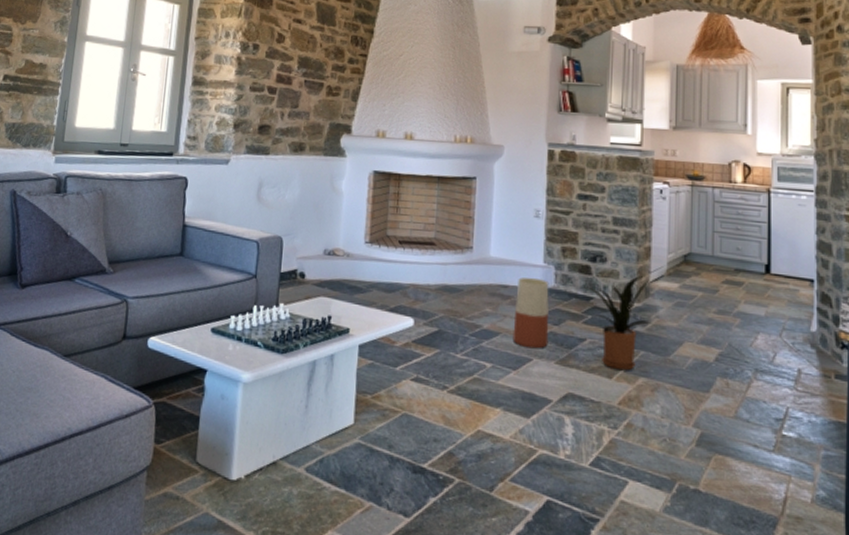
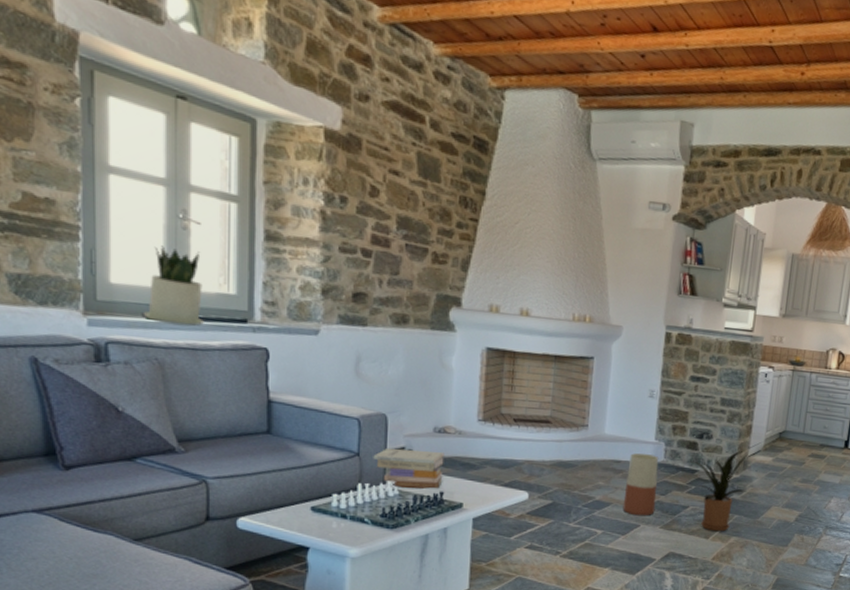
planter: none [95,94,143,161] -> present [142,245,204,327]
books: none [268,270,333,313] -> present [373,447,445,489]

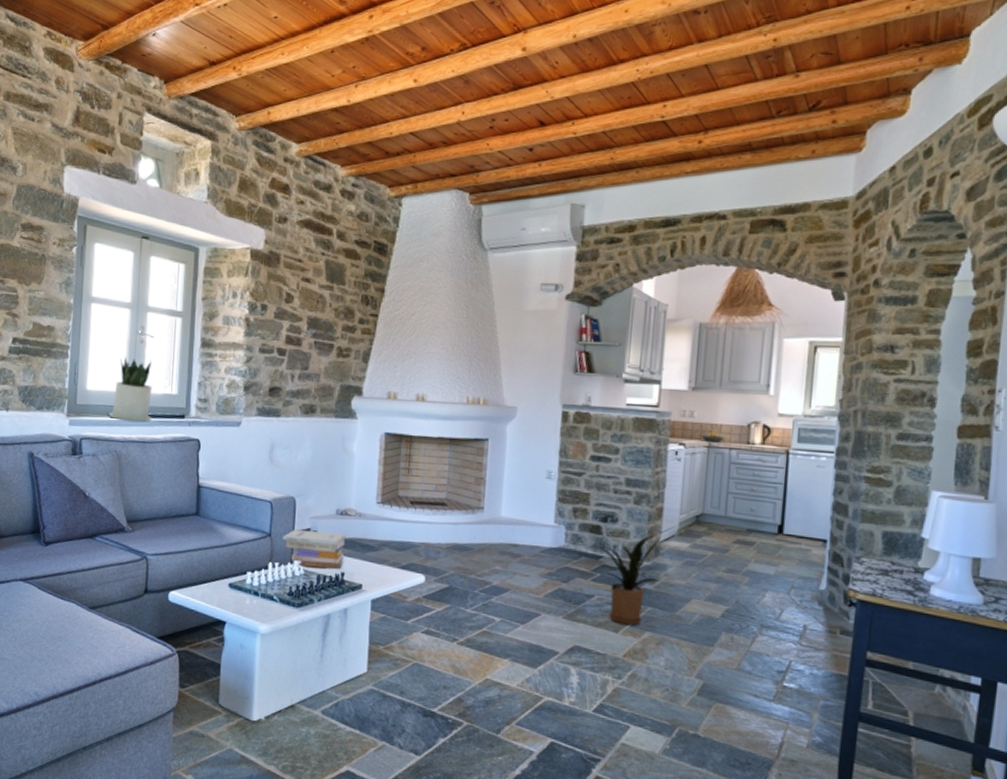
vase: present [622,453,659,516] -> none [521,536,560,605]

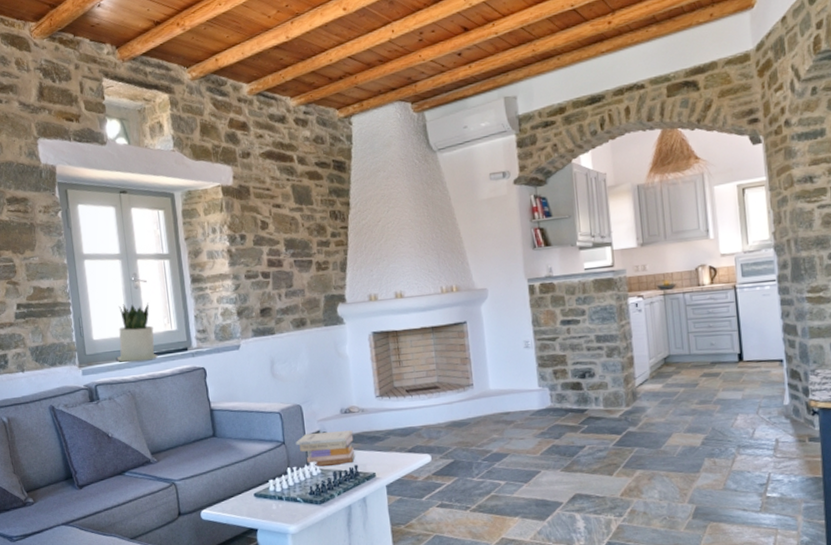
house plant: present [594,536,662,626] -> none [577,383,643,468]

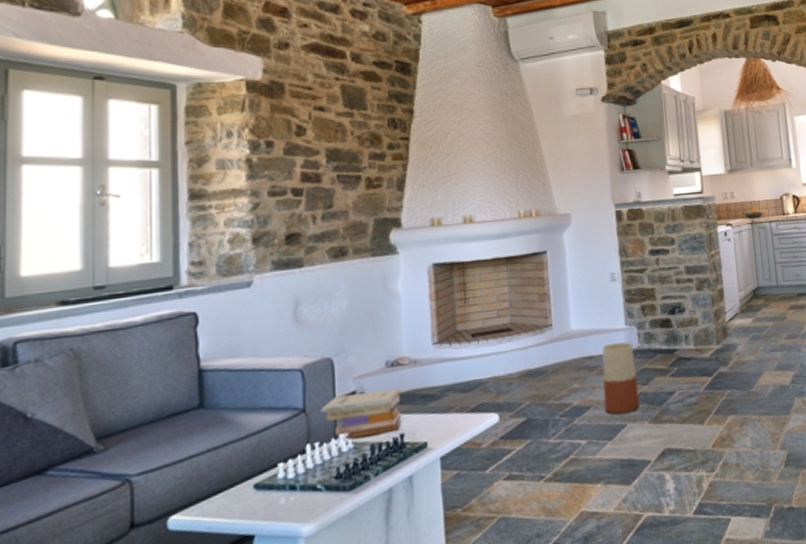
planter: present [116,302,158,363] -> none [56,225,125,309]
vase: none [517,401,553,463] -> present [601,342,640,415]

